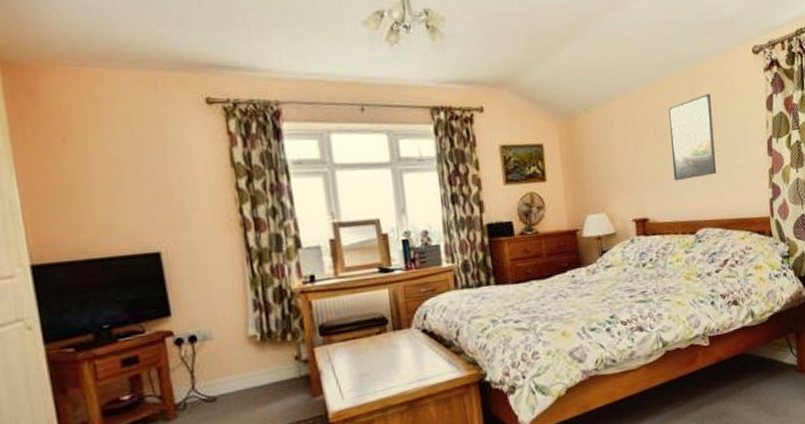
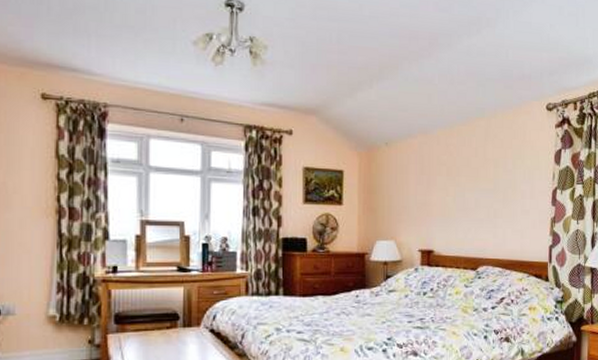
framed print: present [668,93,717,181] -> none [461,141,503,219]

